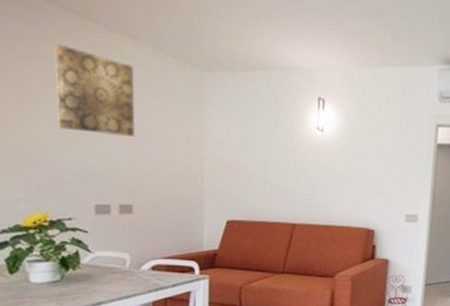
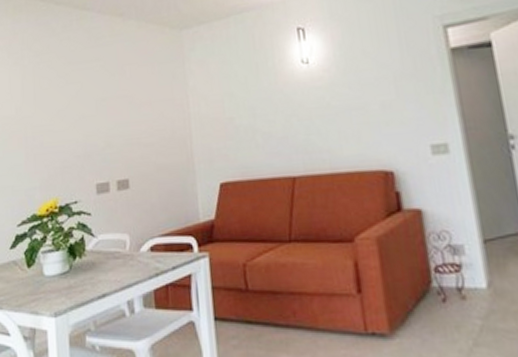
wall art: present [53,43,136,137] -> none [60,36,127,114]

